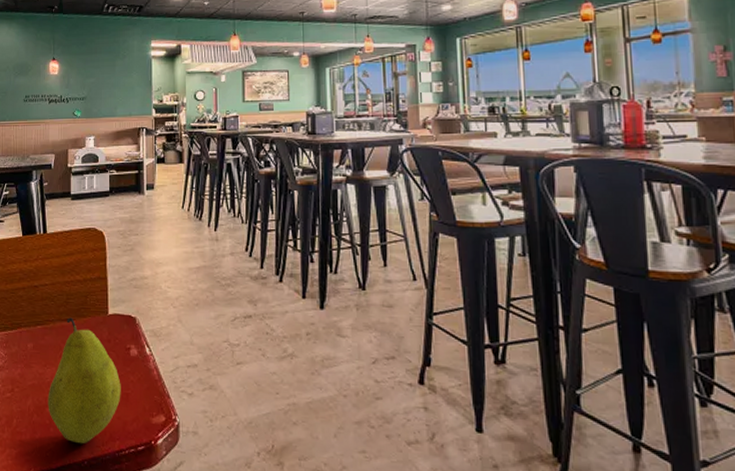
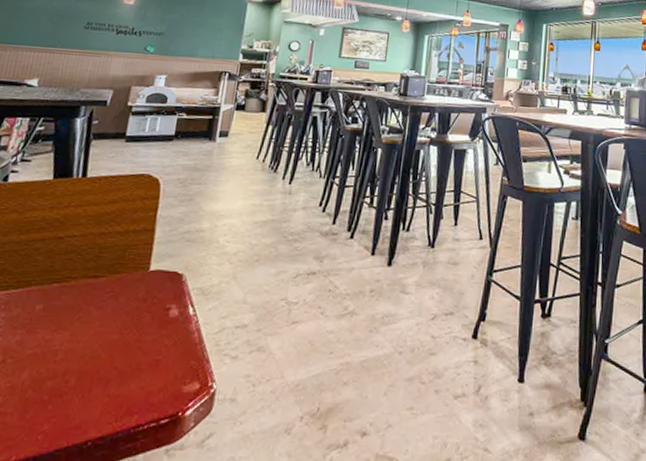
fruit: present [48,317,121,444] -> none [49,274,152,422]

